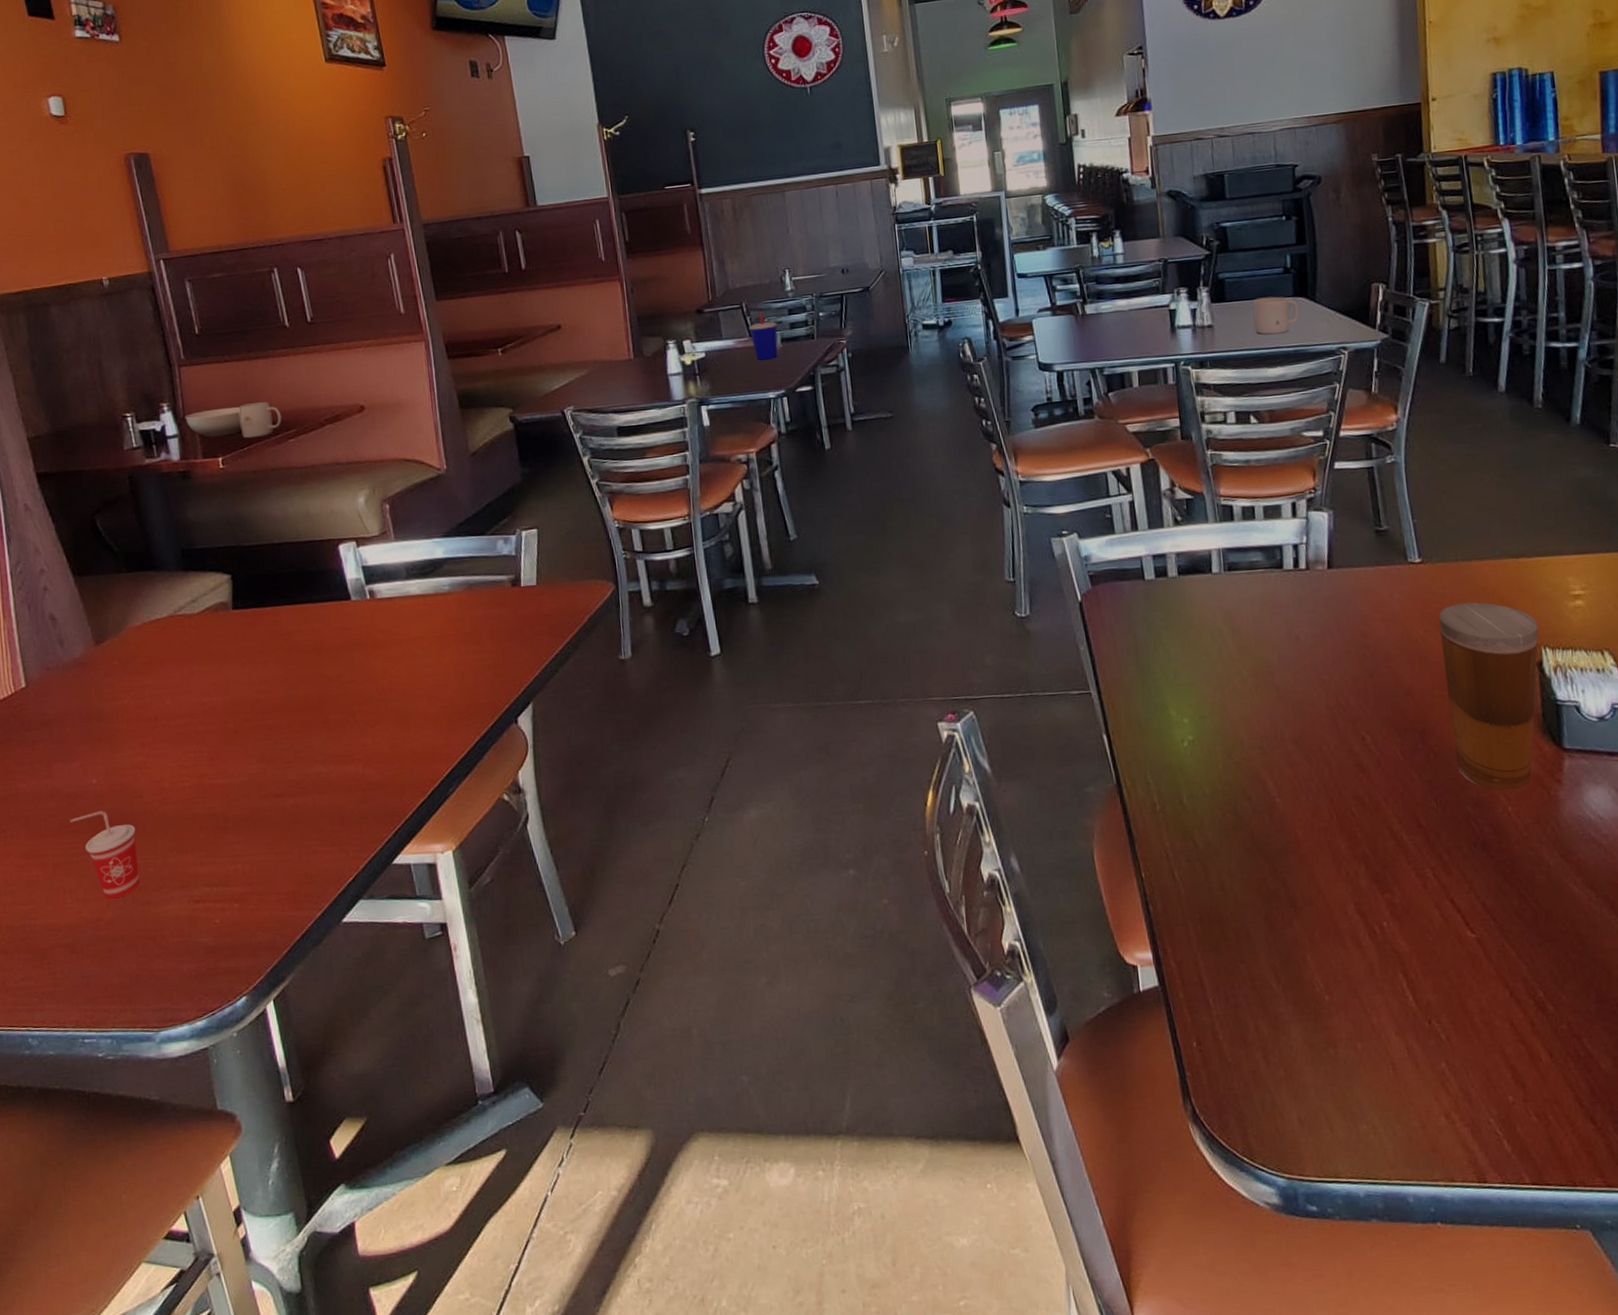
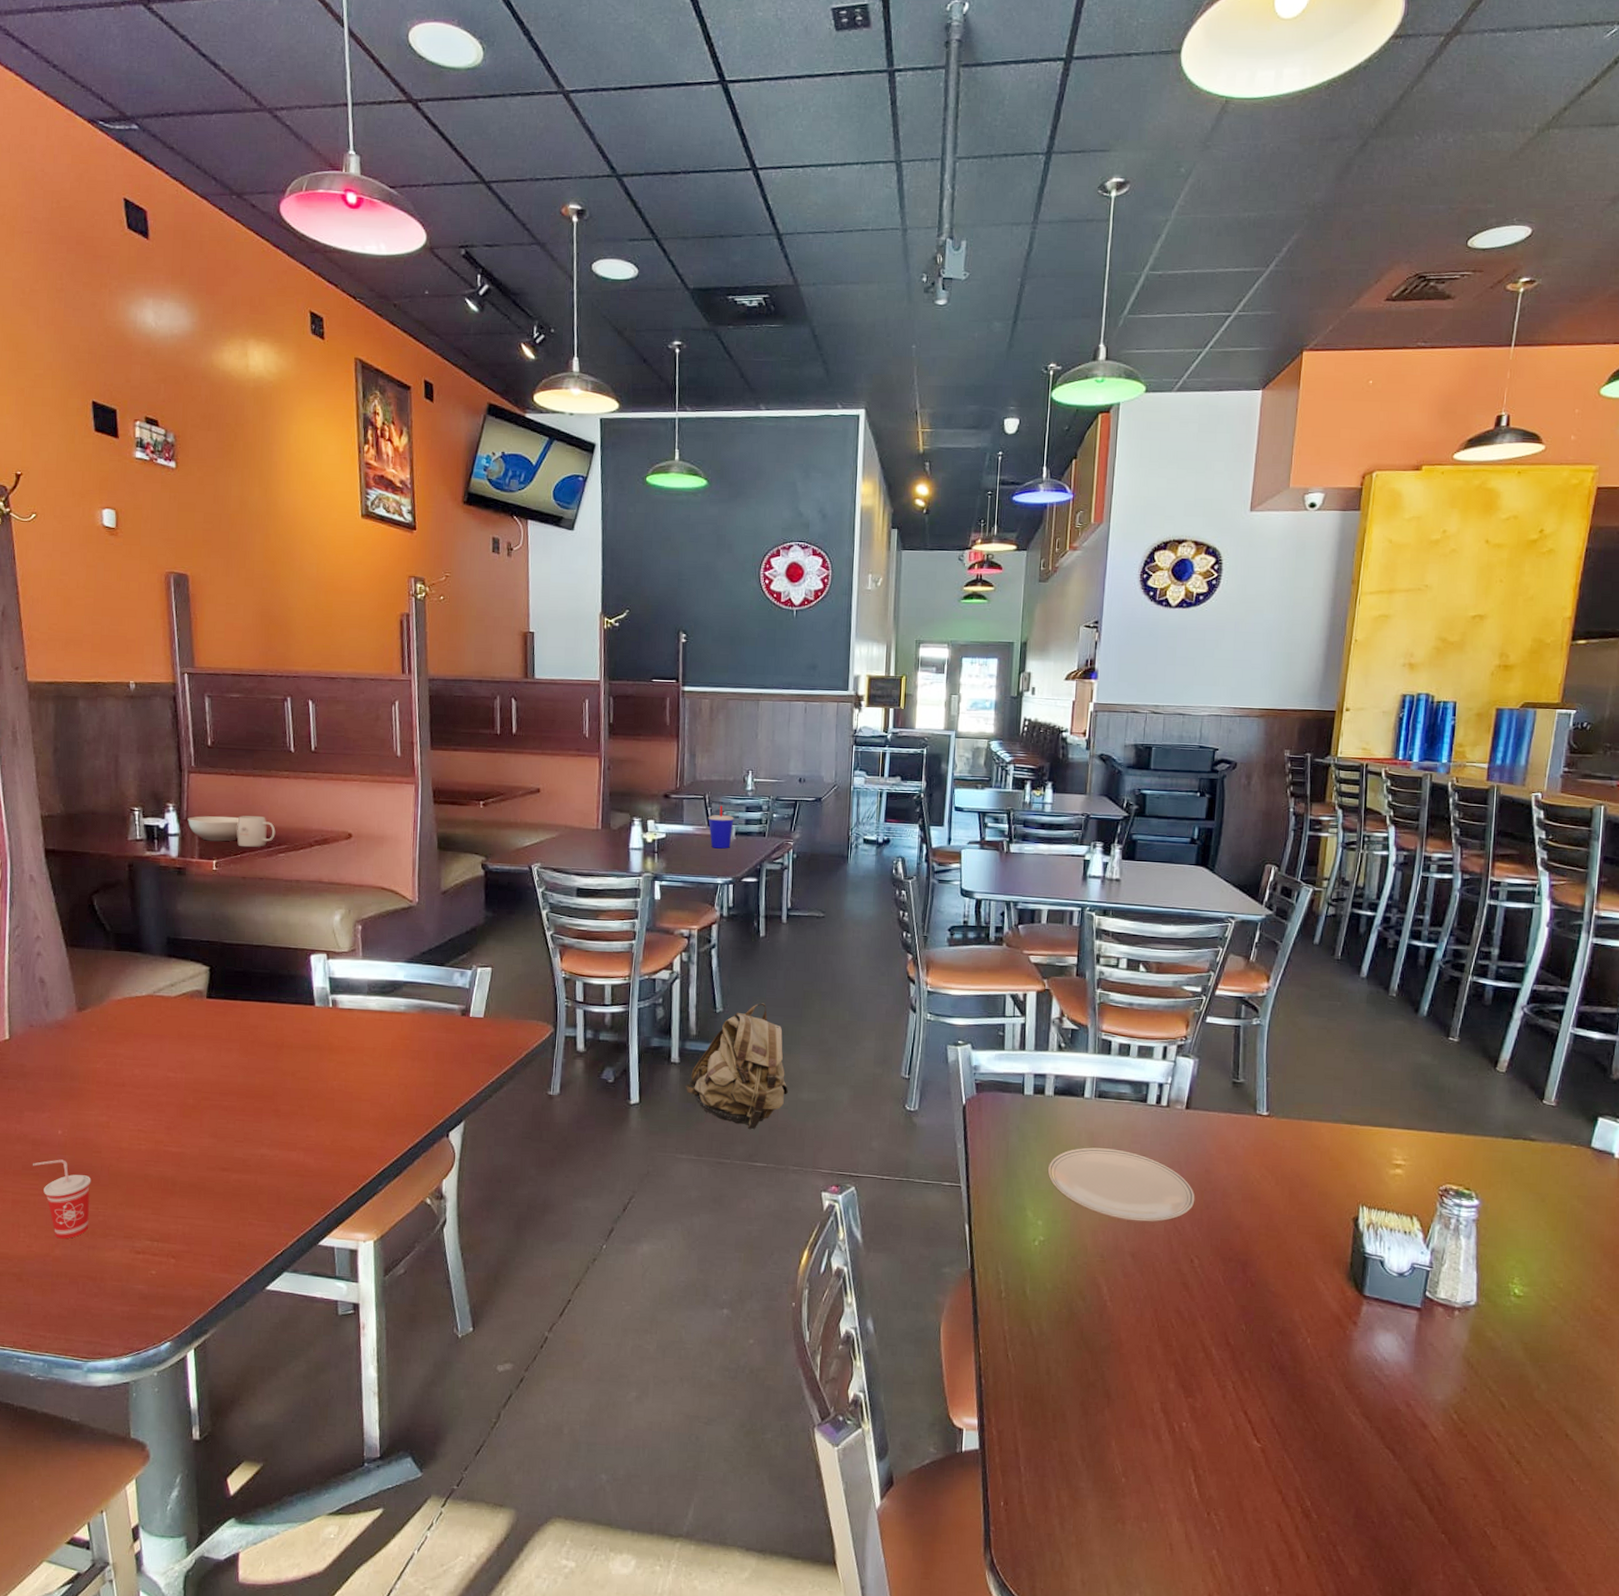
backpack: none [769,522,883,665] -> present [686,1003,788,1130]
plate: none [1185,625,1356,704] -> present [1048,1147,1195,1223]
mug: present [1252,296,1300,335] -> none [1156,861,1199,896]
beverage cup: present [1438,602,1539,791] -> none [1269,1156,1360,1325]

